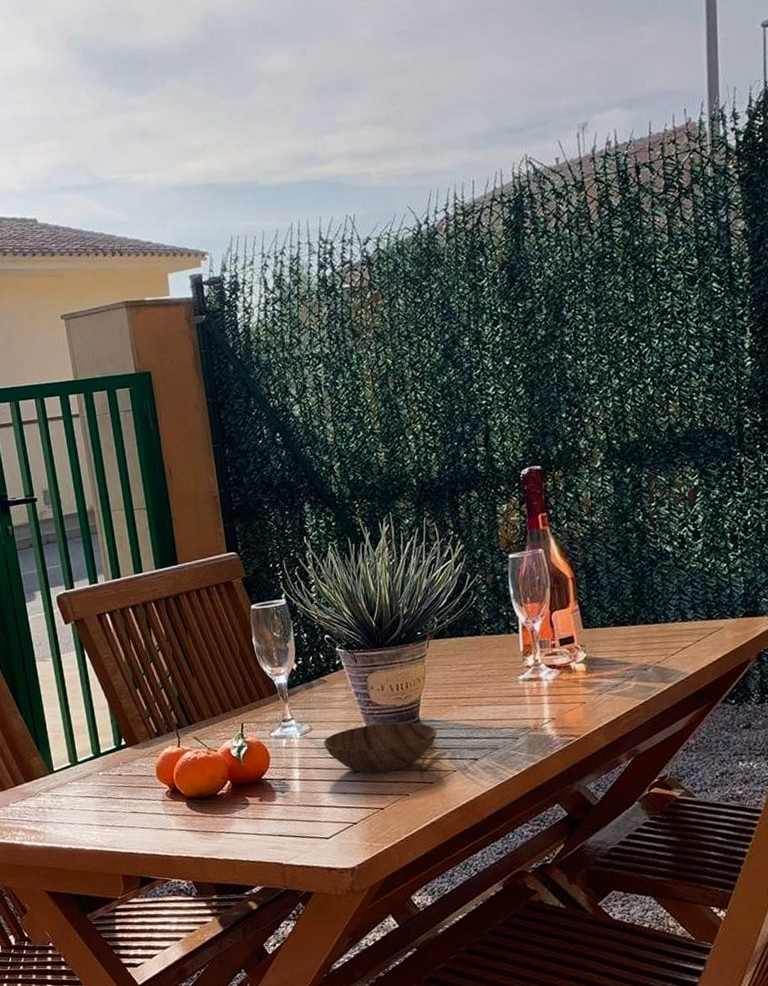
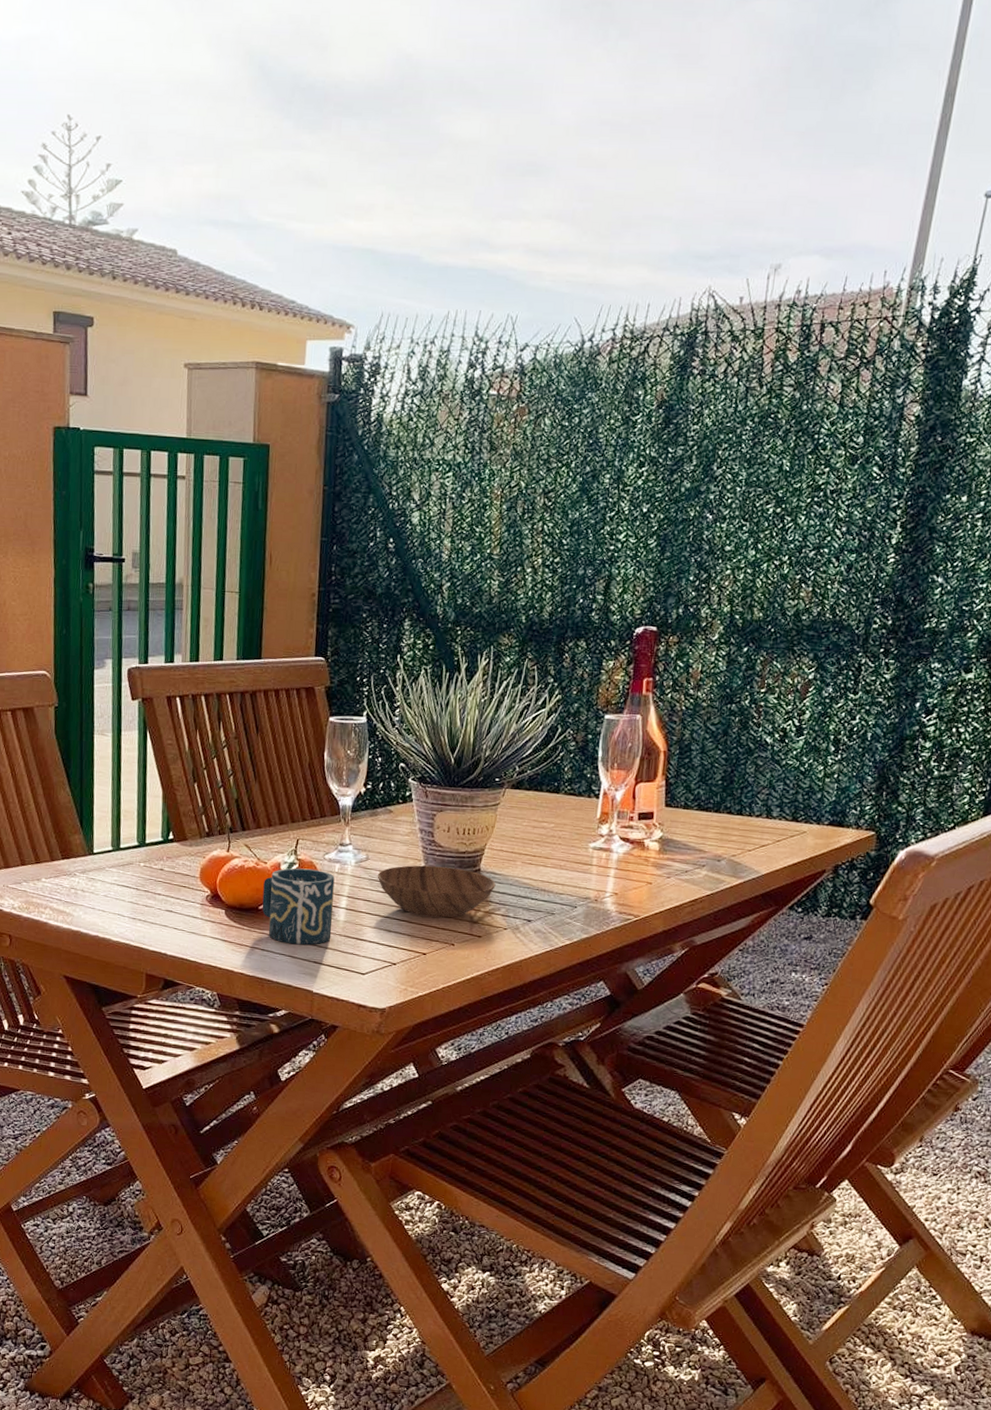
cup: none [217,748,291,823] -> present [262,868,335,945]

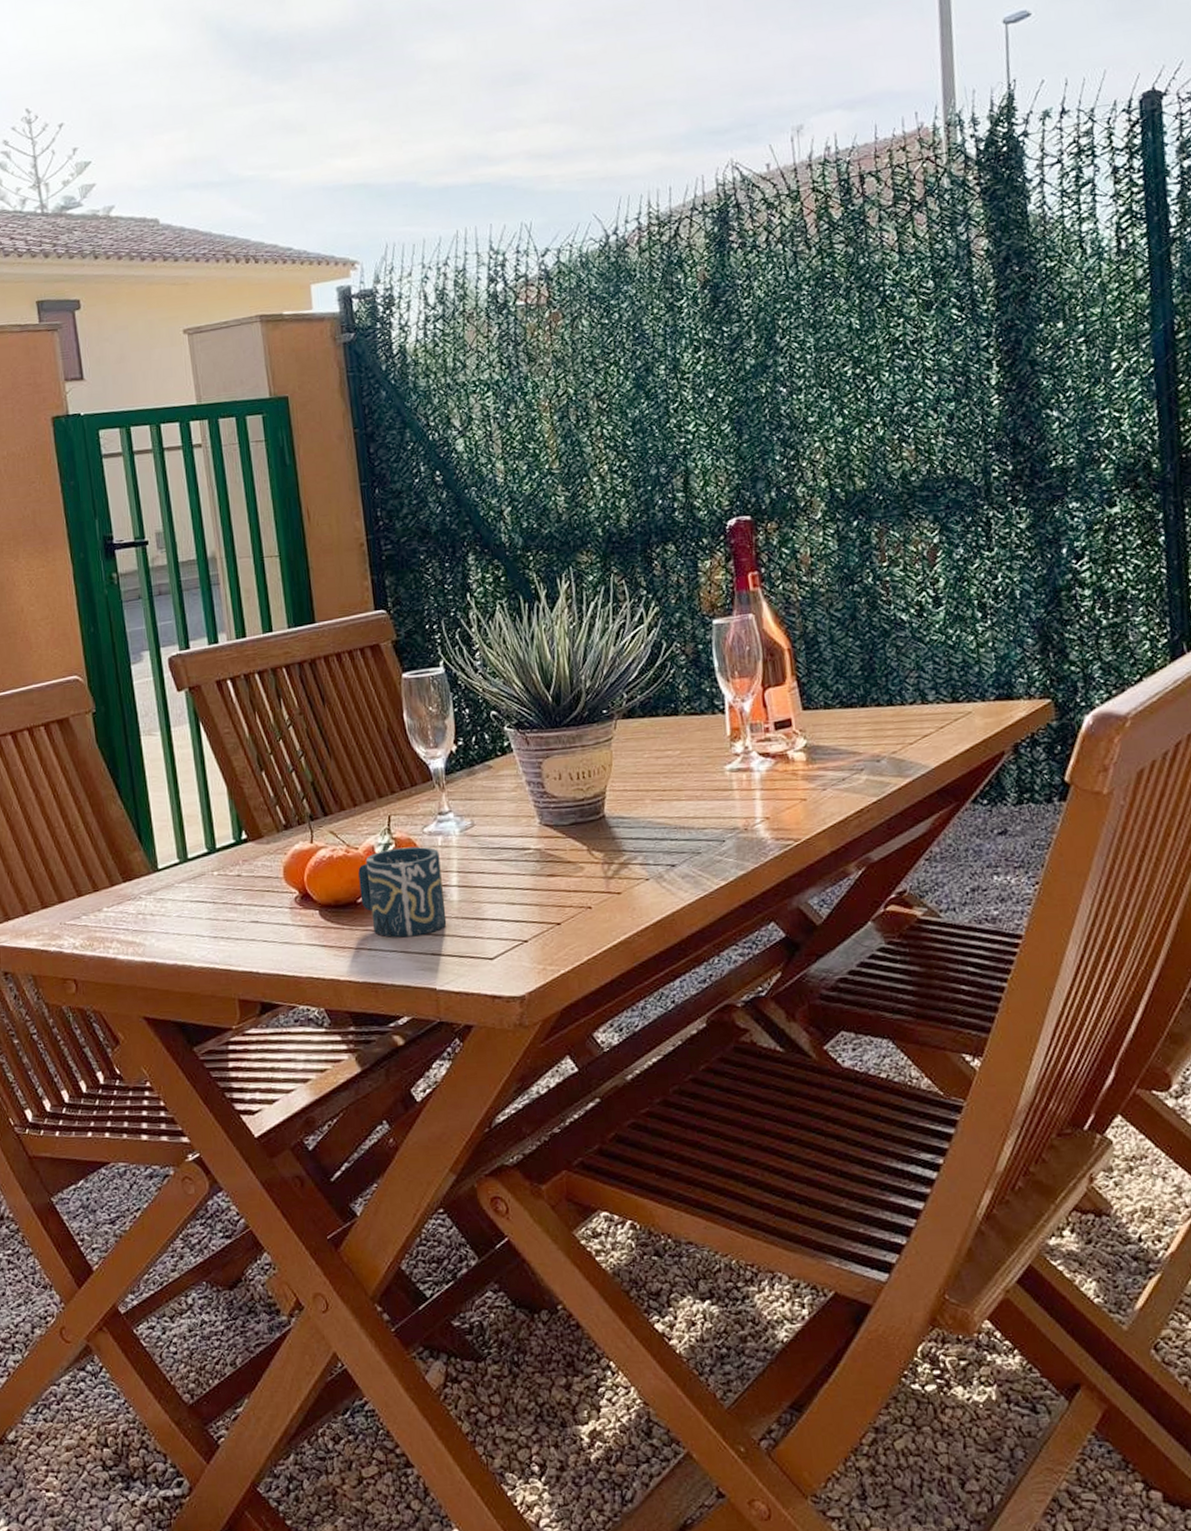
bowl: present [377,865,496,918] -> none [487,818,626,881]

